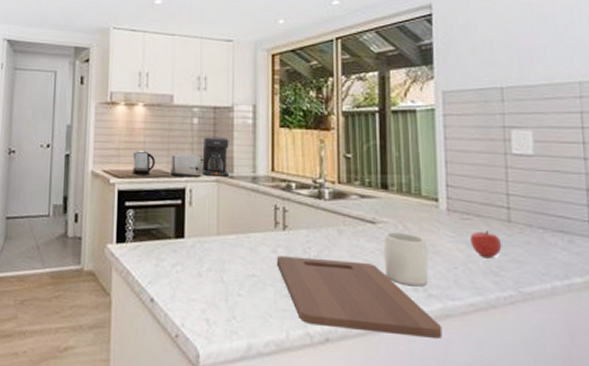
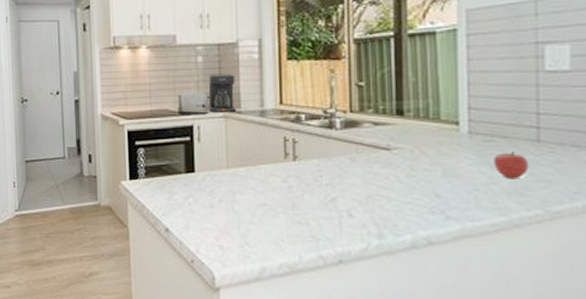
kettle: present [133,151,155,176] -> none [140,92,162,116]
cutting board: present [276,256,443,340] -> none [287,185,461,259]
mug: present [384,232,429,287] -> none [399,158,447,209]

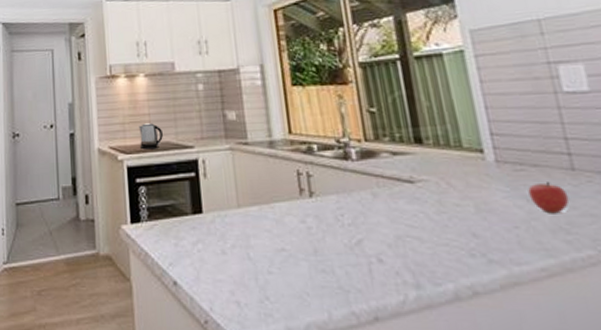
kettle: none [140,92,162,116] -> present [139,123,163,150]
toaster: present [177,91,210,115] -> none [178,121,214,148]
coffee maker: present [208,74,236,113] -> none [211,102,243,145]

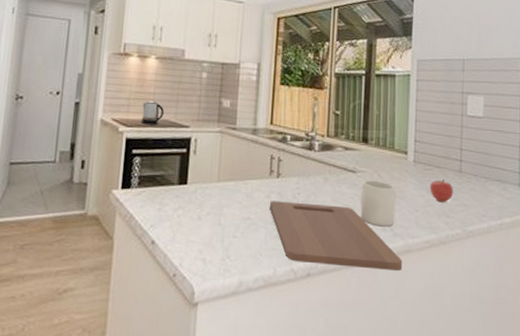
cutting board: none [306,226,513,313] -> present [269,201,403,272]
mug: none [426,191,485,252] -> present [360,180,396,227]

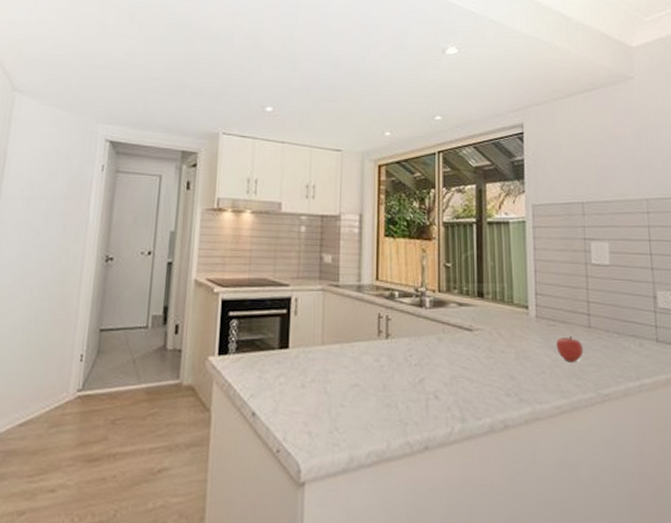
kettle: present [141,101,164,125] -> none [238,259,261,285]
cutting board: present [269,201,403,272] -> none [379,365,532,443]
mug: present [360,180,396,227] -> none [479,339,520,392]

